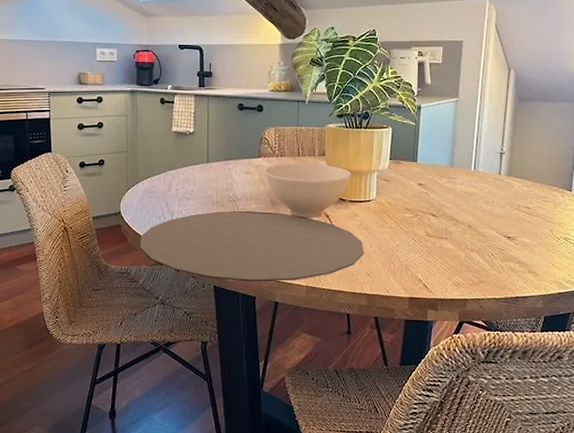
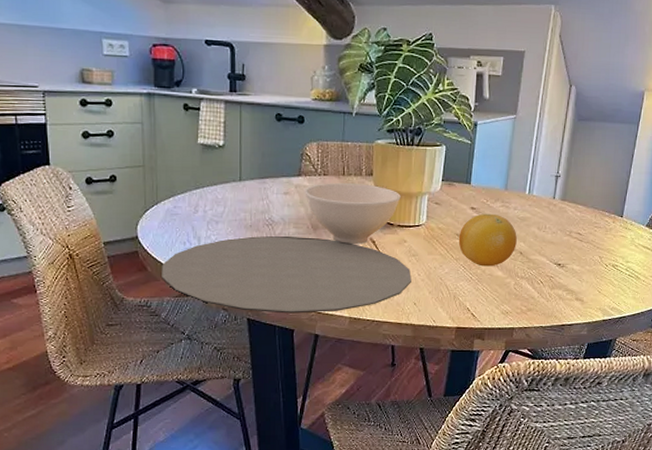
fruit: none [407,189,465,239] -> present [458,213,517,267]

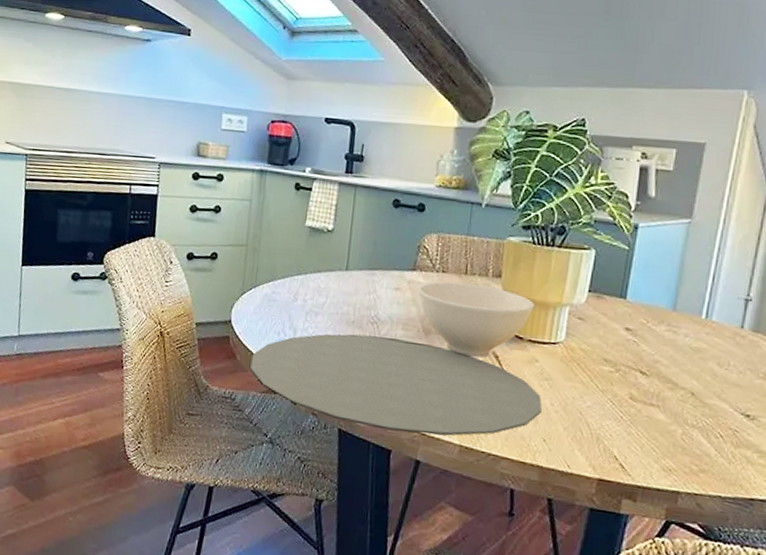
fruit: present [458,213,517,267] -> none [606,337,688,406]

